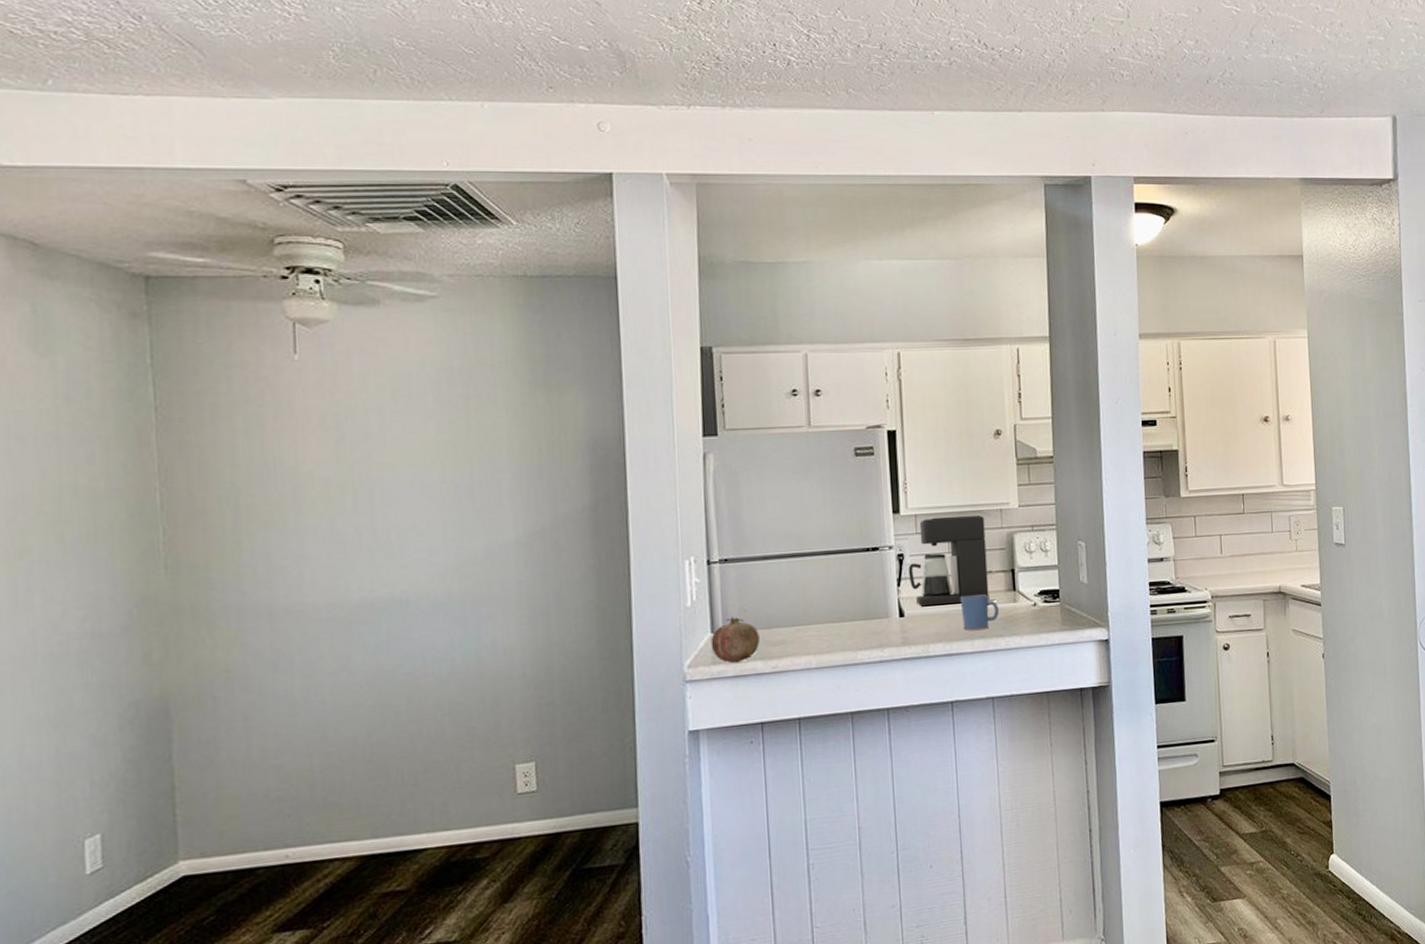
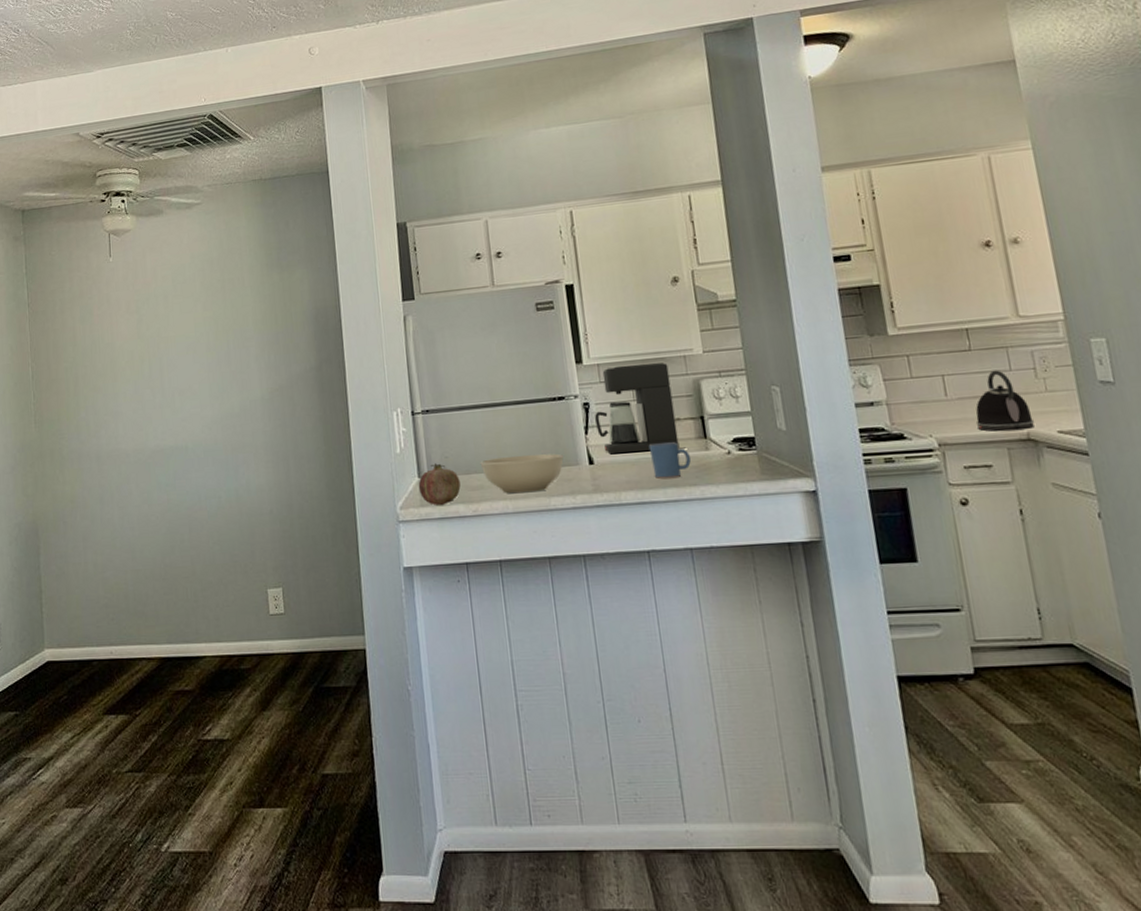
bowl: none [783,606,873,648] -> present [480,453,564,494]
kettle: none [1241,531,1286,586] -> present [975,370,1035,432]

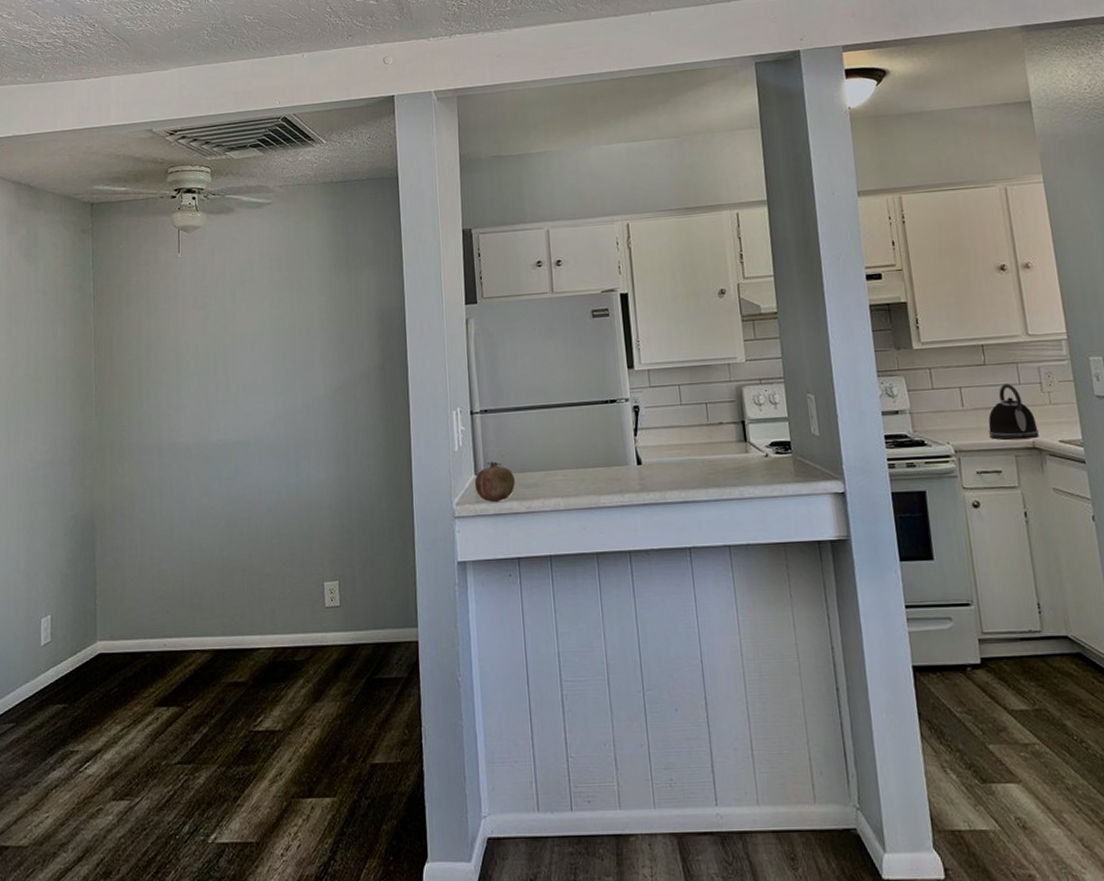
bowl: present [480,453,564,494] -> none [534,454,613,492]
coffee maker: present [595,363,680,454] -> none [644,370,722,456]
mug: present [648,442,691,480] -> none [693,445,731,480]

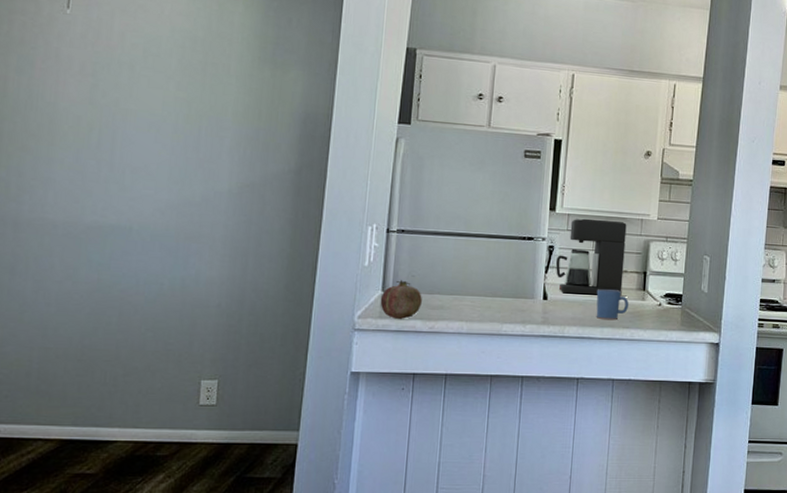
coffee maker: none [644,370,722,456] -> present [556,218,627,295]
mug: none [693,445,731,480] -> present [596,289,629,321]

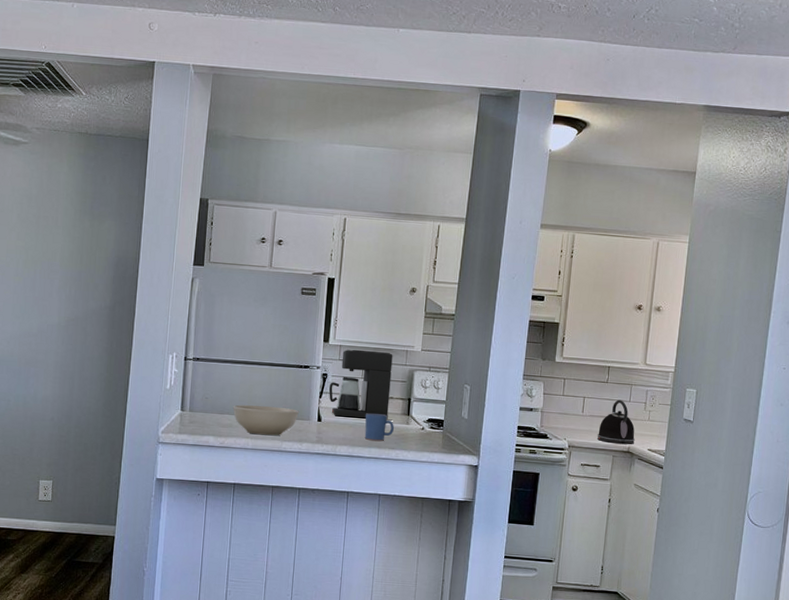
fruit: present [380,280,422,320] -> none [179,401,214,436]
bowl: none [444,282,522,318] -> present [233,404,299,436]

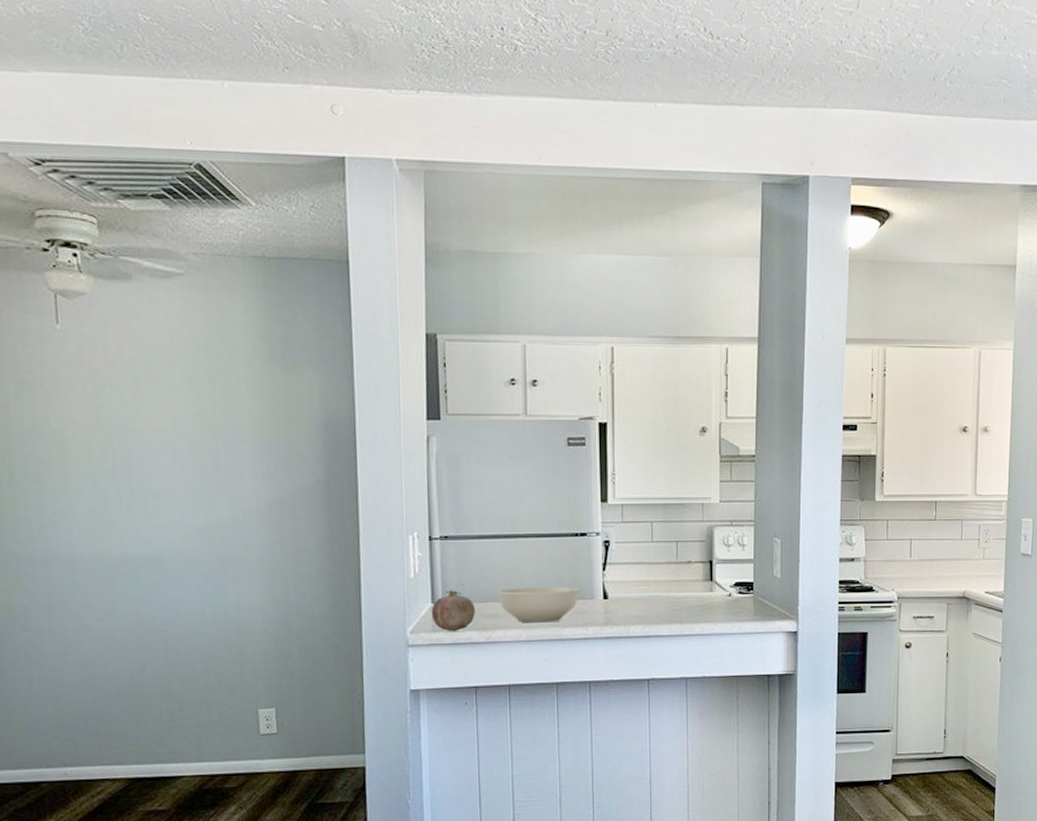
fruit: none [179,401,214,436] -> present [431,590,475,632]
coffee maker: present [329,349,393,419] -> none [614,507,688,591]
mug: present [364,413,394,442] -> none [660,583,696,616]
kettle: present [597,399,636,445] -> none [928,538,971,590]

